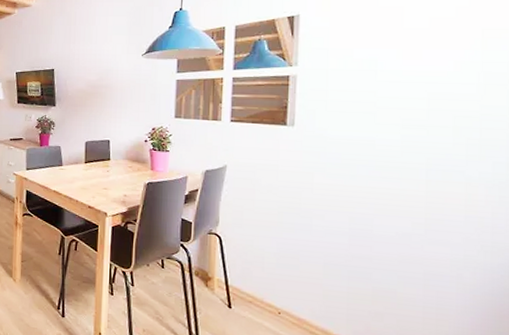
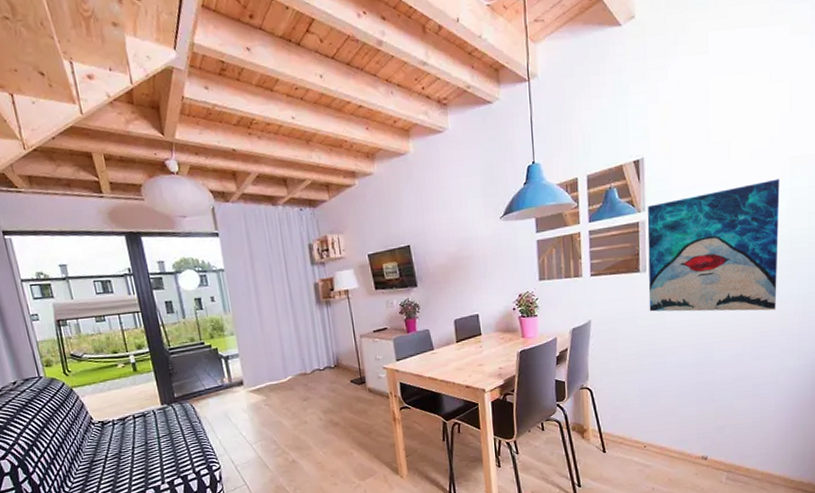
wall art: none [295,50,468,193] -> present [647,178,780,312]

